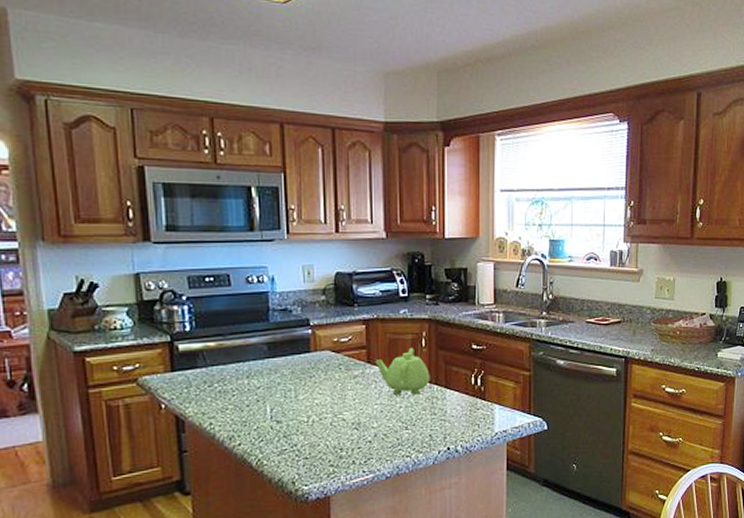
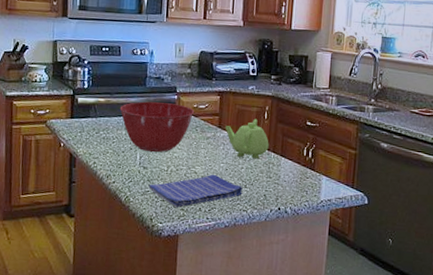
mixing bowl: none [237,339,336,402] -> present [119,101,195,153]
dish towel: none [285,418,404,464] -> present [148,174,243,207]

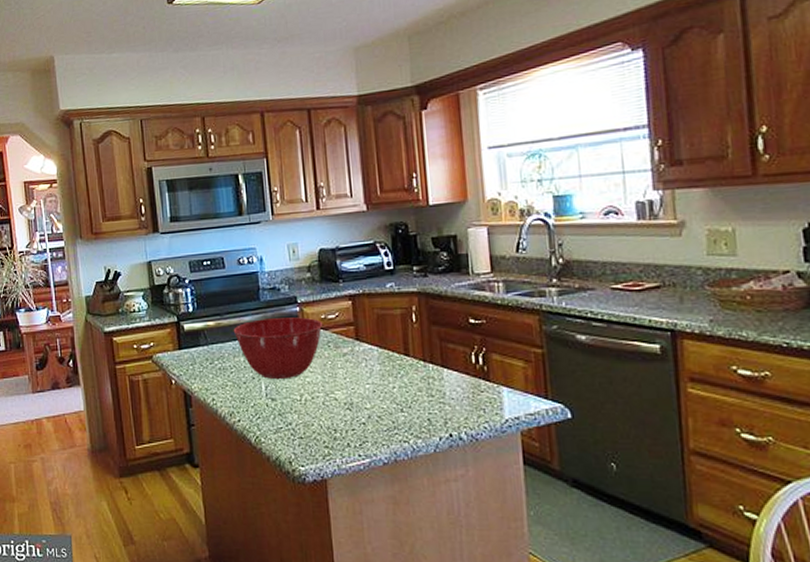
dish towel: present [148,174,243,207] -> none [281,399,400,445]
teapot: present [225,118,269,159] -> none [364,323,425,375]

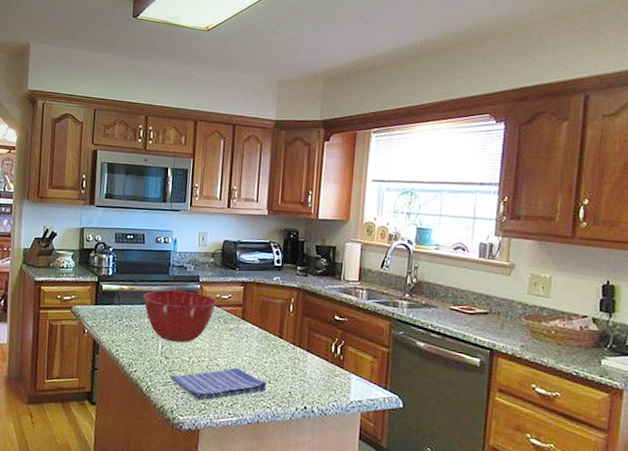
dish towel: none [281,399,400,445] -> present [169,367,267,400]

